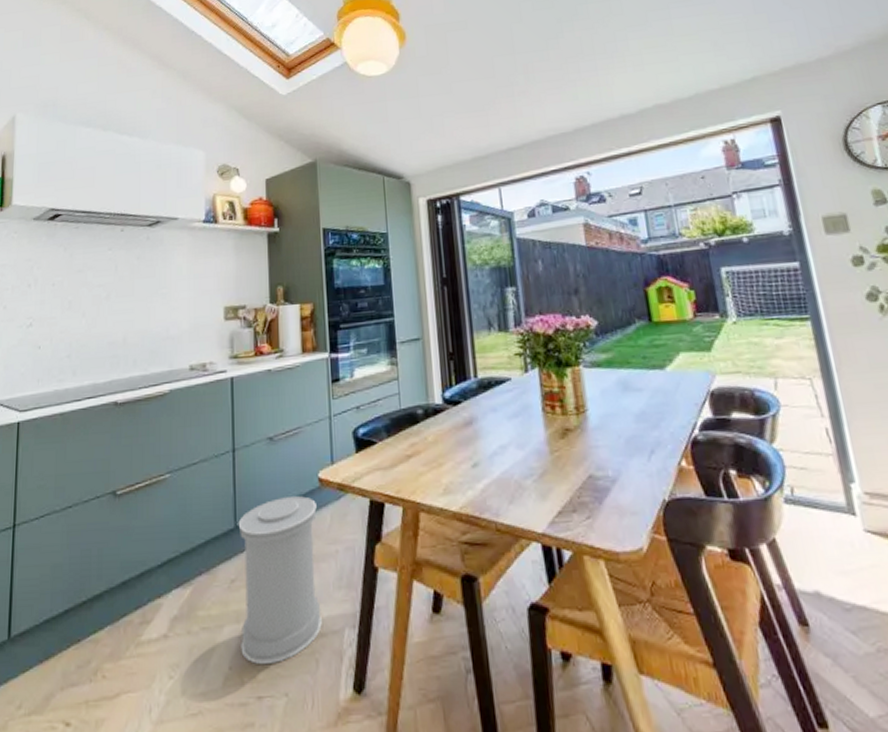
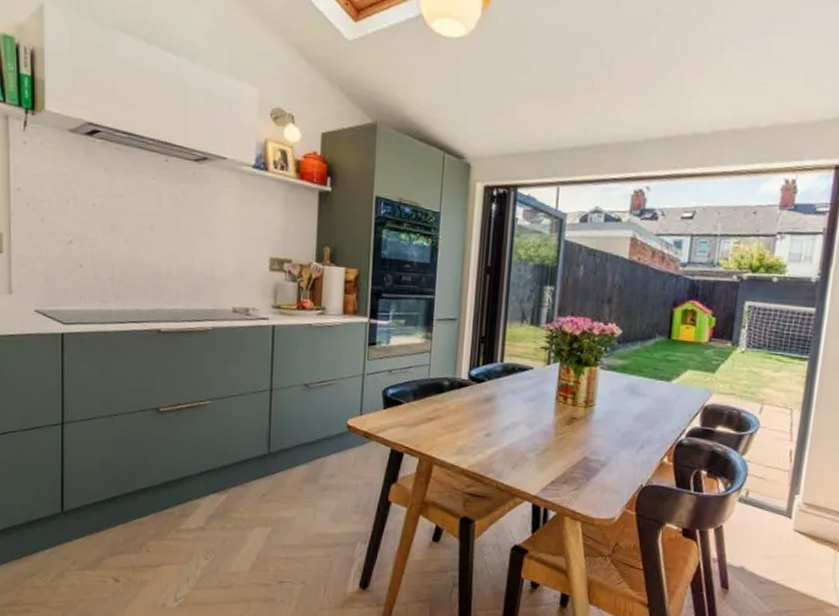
trash can: present [238,496,322,664] -> none [267,435,343,560]

